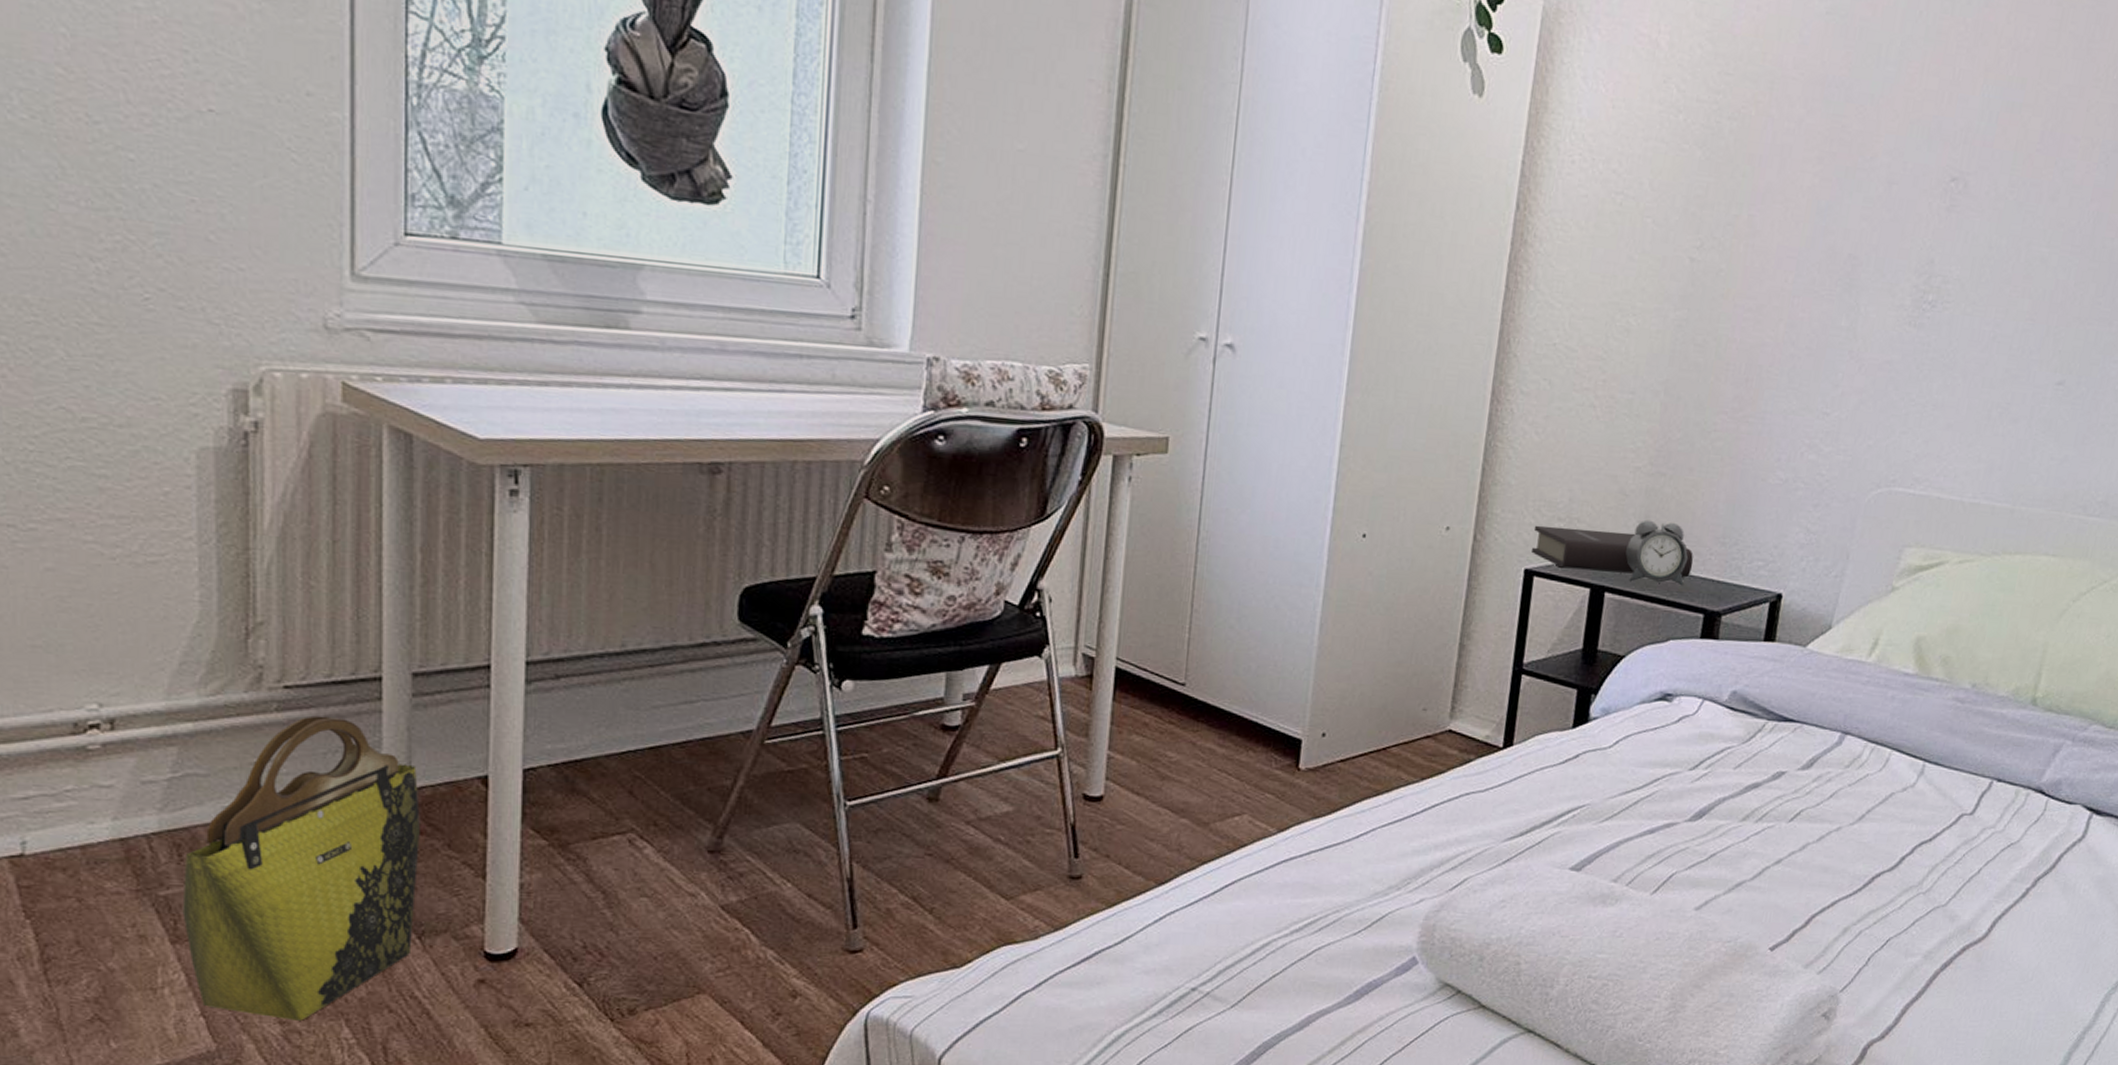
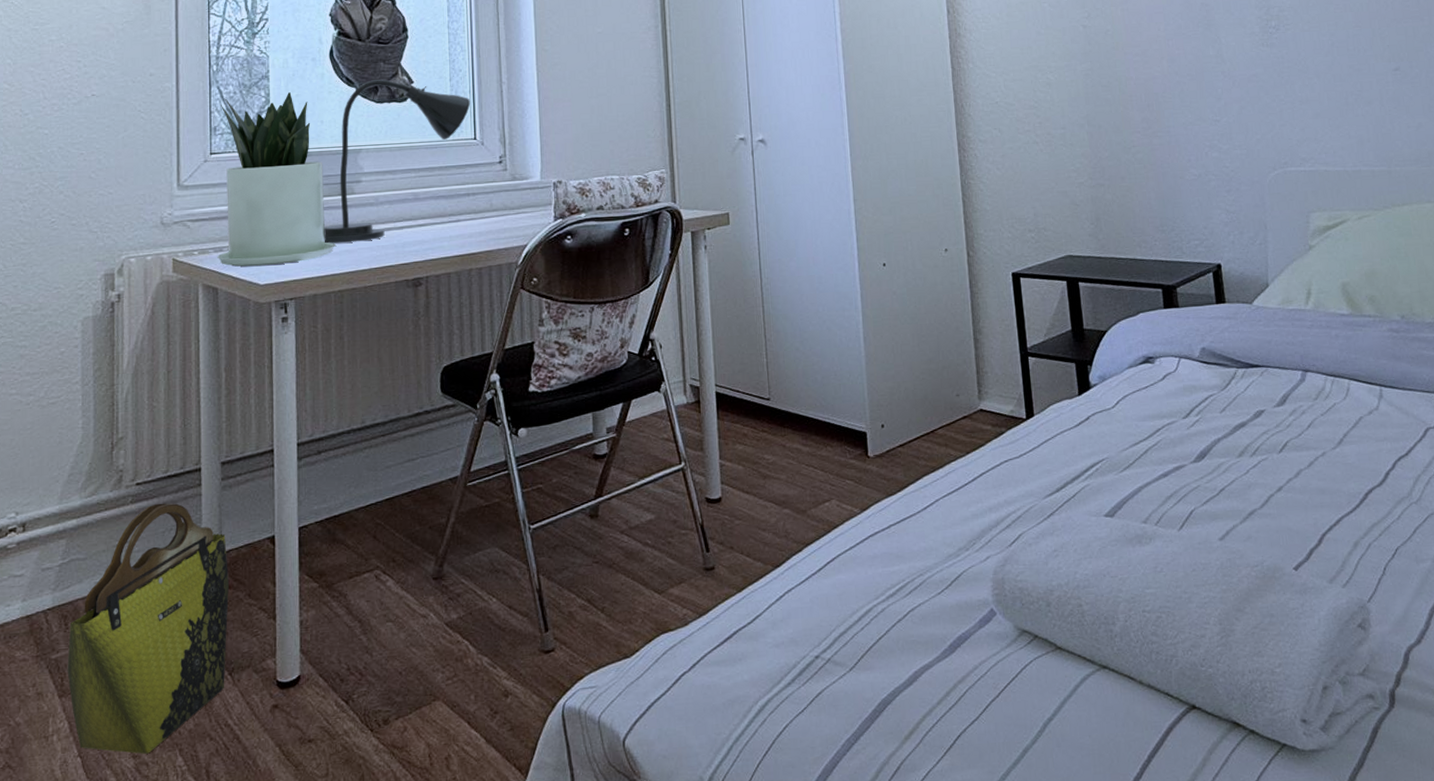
planter: none [412,152,598,415] -> present [217,92,337,267]
desk lamp: none [579,162,817,400] -> present [323,79,471,244]
book: present [1531,525,1693,578] -> none [1012,233,1143,268]
alarm clock: present [1625,520,1689,586] -> none [1086,221,1139,270]

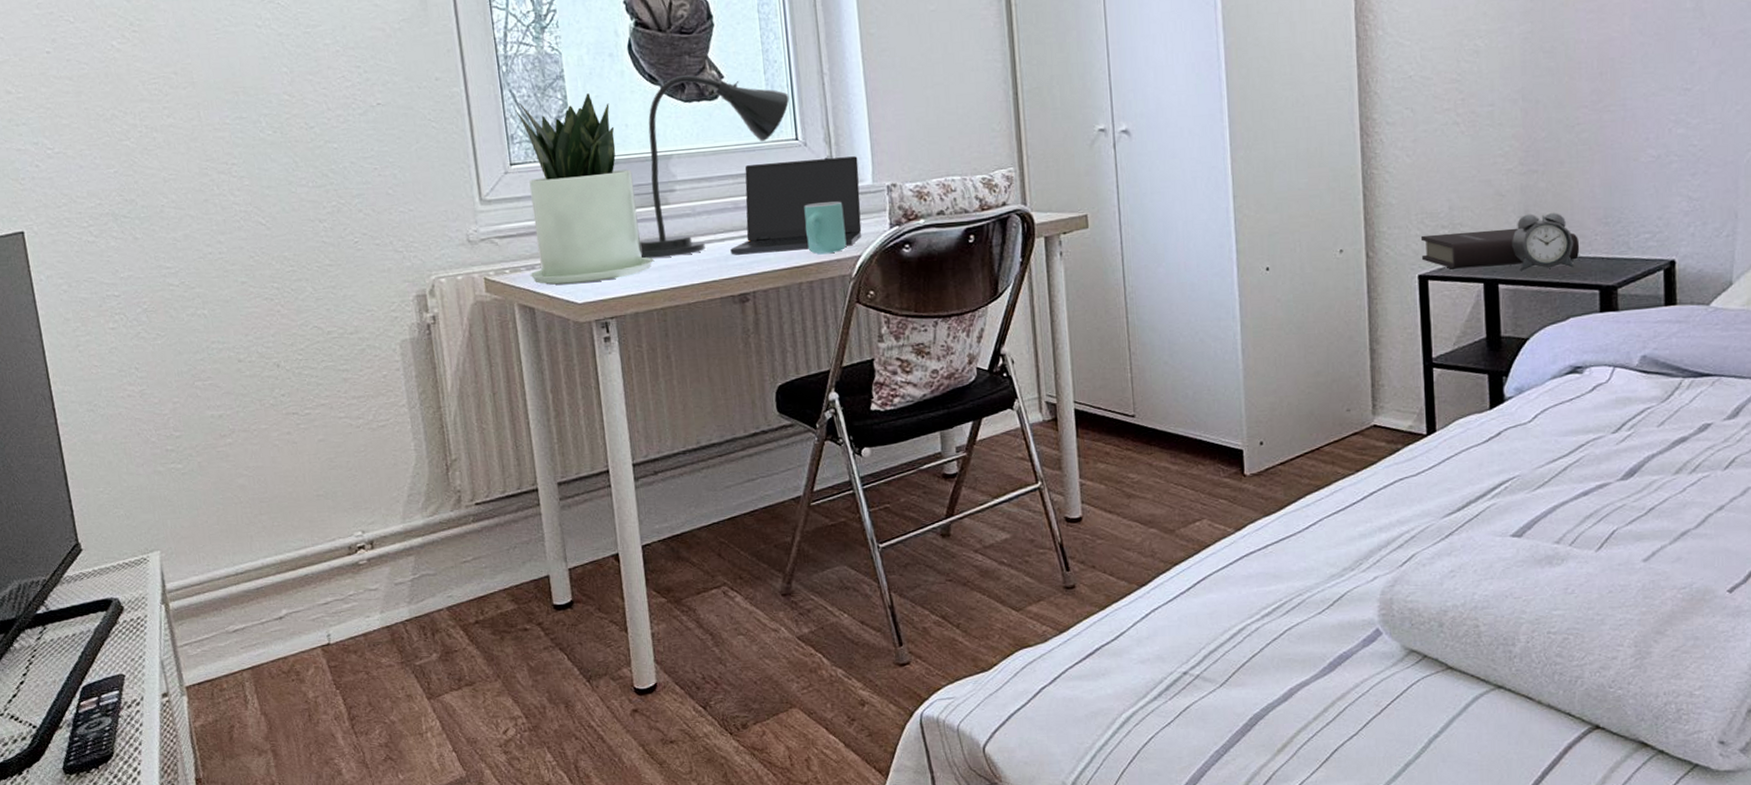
tote bag: present [67,503,229,754] -> none [428,522,584,750]
laptop: none [408,155,529,242] -> present [730,156,862,255]
mug: none [478,195,515,243] -> present [804,201,847,254]
book: none [1012,233,1143,268] -> present [1420,228,1580,269]
alarm clock: none [1086,221,1139,270] -> present [1511,213,1574,270]

